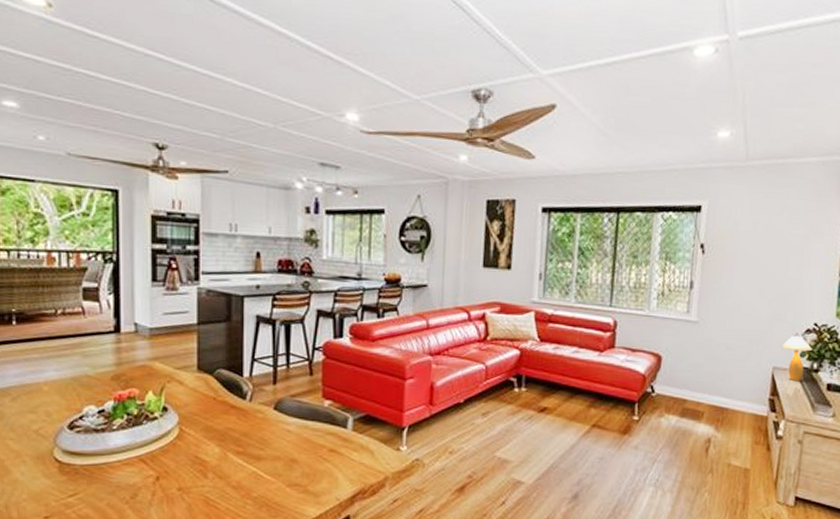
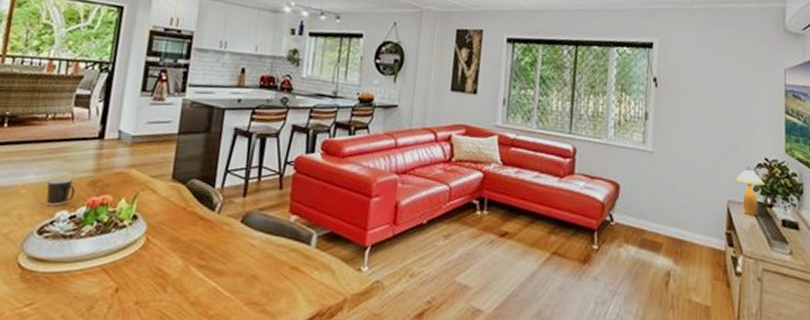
mug: none [69,373,100,401] -> present [45,177,76,206]

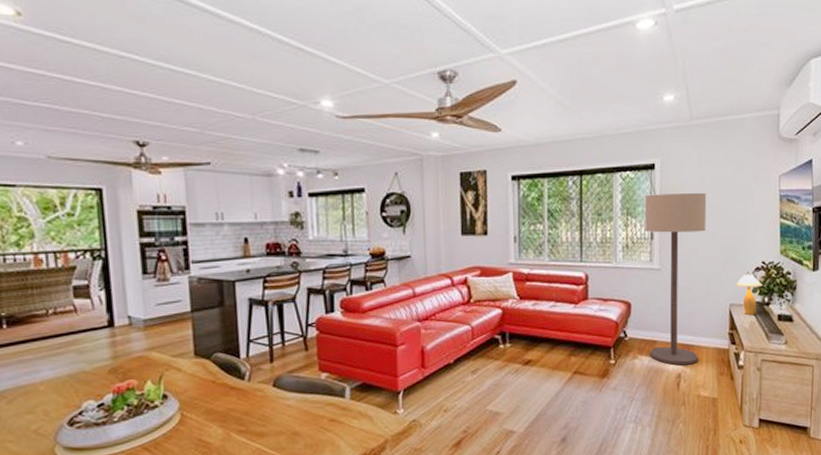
mug: present [45,177,76,206] -> none [65,369,98,398]
floor lamp: none [637,73,706,263] -> present [644,192,707,366]

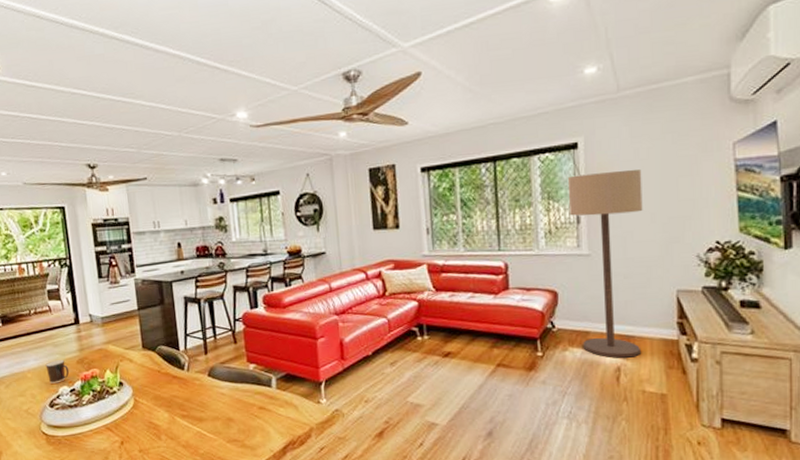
mug: none [65,369,98,398] -> present [45,360,70,384]
table lamp: present [735,272,762,316] -> none [682,254,717,302]

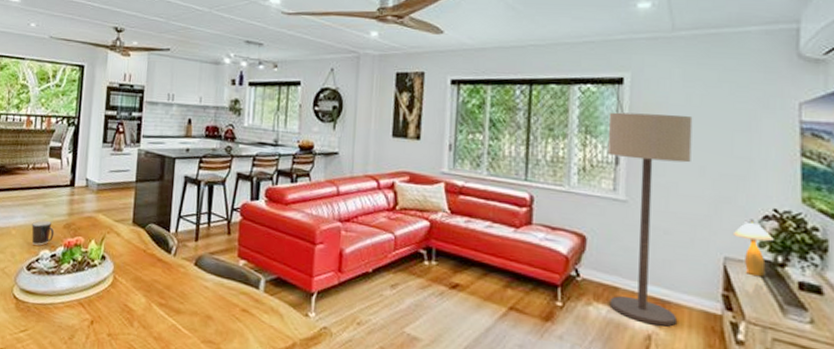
table lamp: none [682,254,717,302] -> present [732,220,774,277]

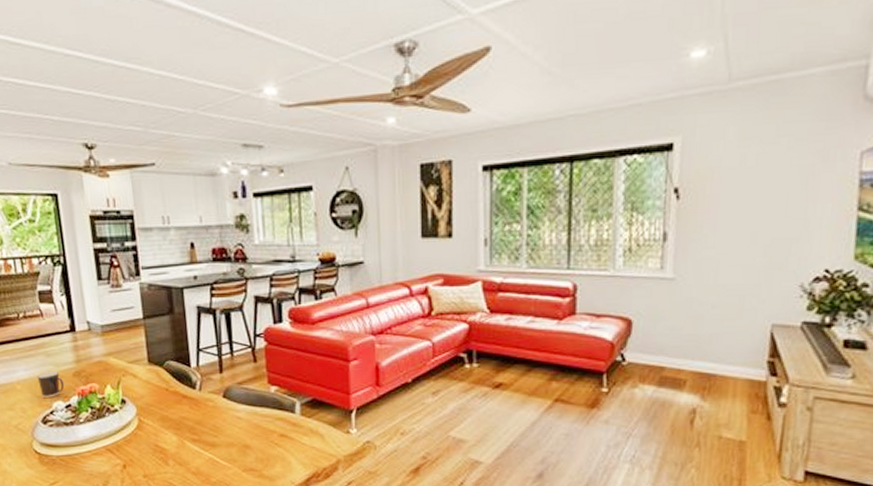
floor lamp: present [608,112,693,327] -> none [655,179,747,399]
table lamp: present [732,220,774,277] -> none [781,284,823,340]

